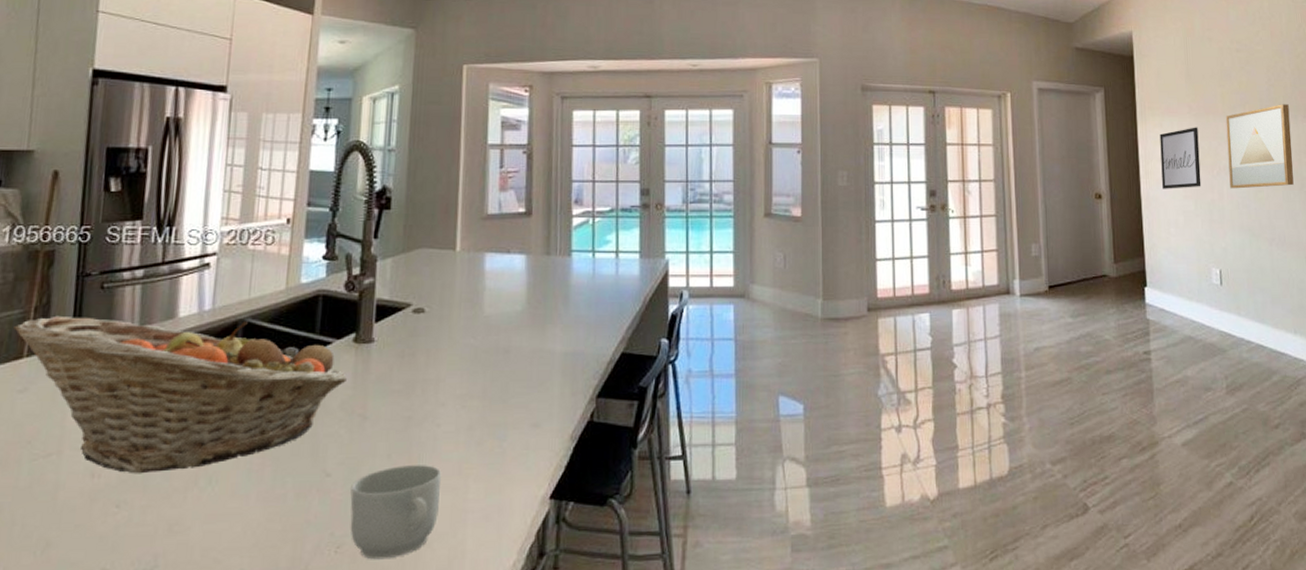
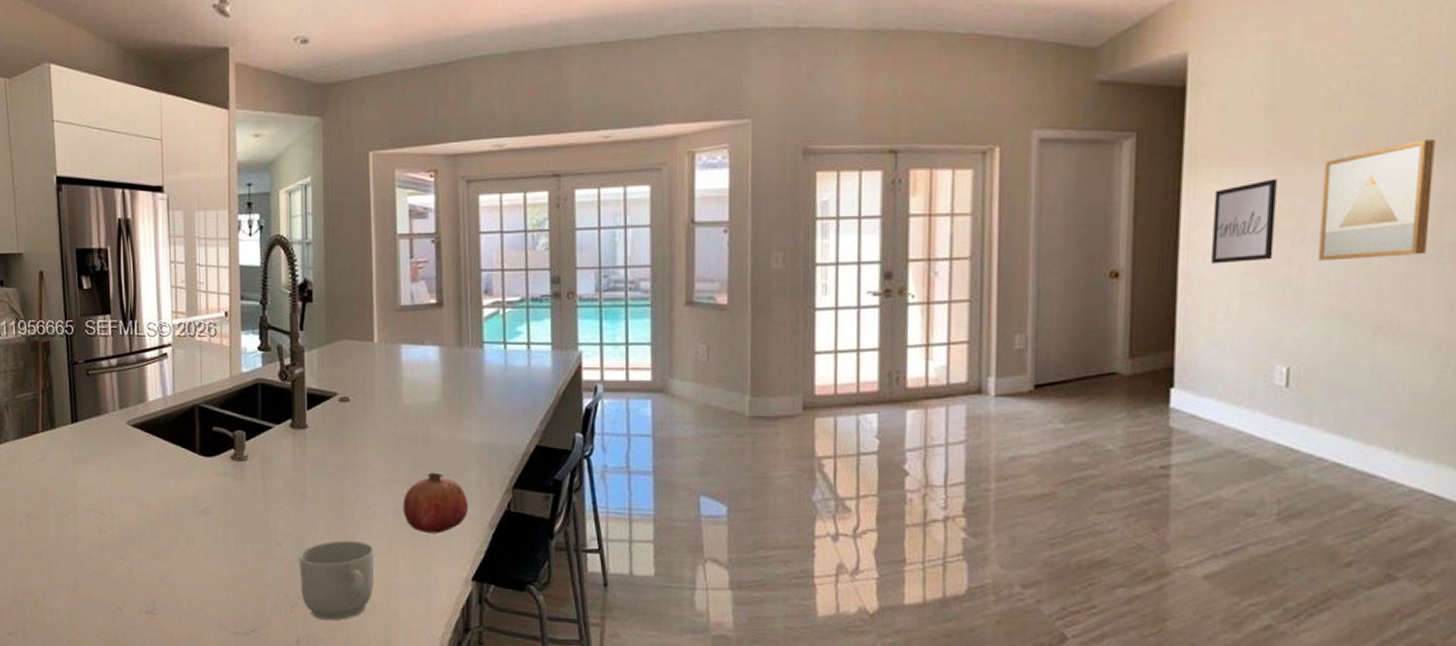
fruit basket: present [14,315,347,474] -> none [29,398,287,533]
fruit: none [477,384,550,451] -> present [403,472,469,534]

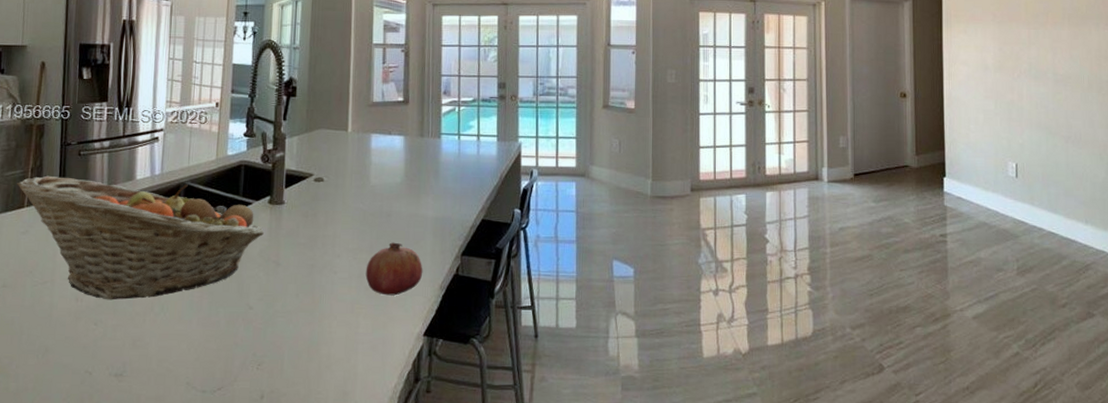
fruit basket: none [29,398,287,533] -> present [17,175,264,300]
mug: present [299,541,375,621] -> none [268,303,338,377]
wall art: present [1211,179,1277,264] -> none [964,33,1002,90]
wall art: present [1318,139,1435,261] -> none [1028,12,1093,91]

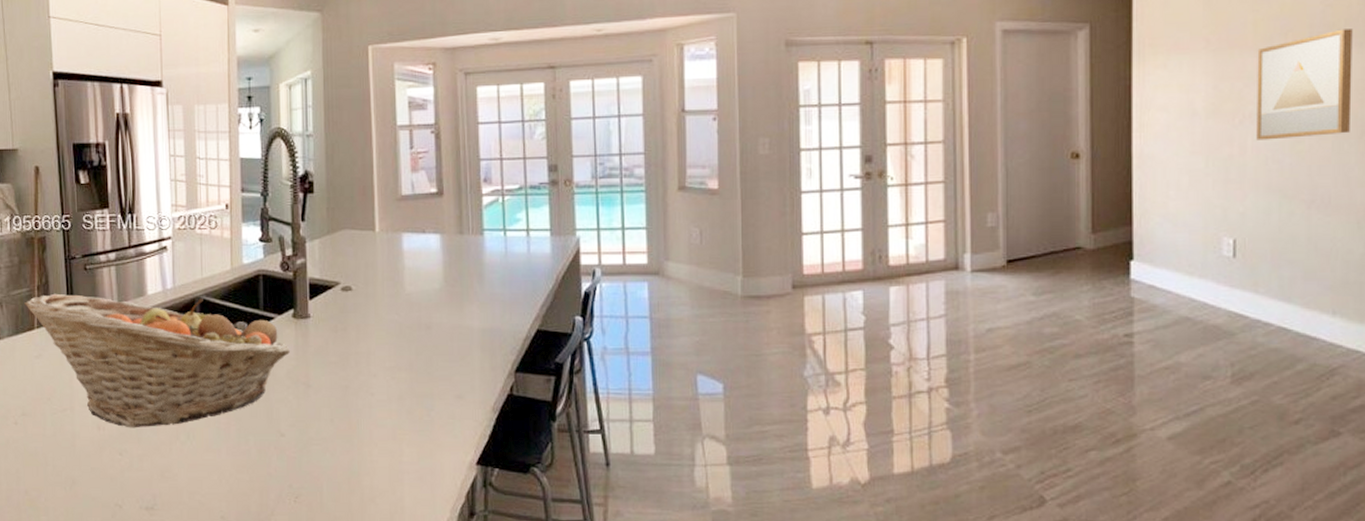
fruit: present [365,242,423,296] -> none [406,358,472,420]
wall art: none [1028,12,1093,91] -> present [1256,29,1353,140]

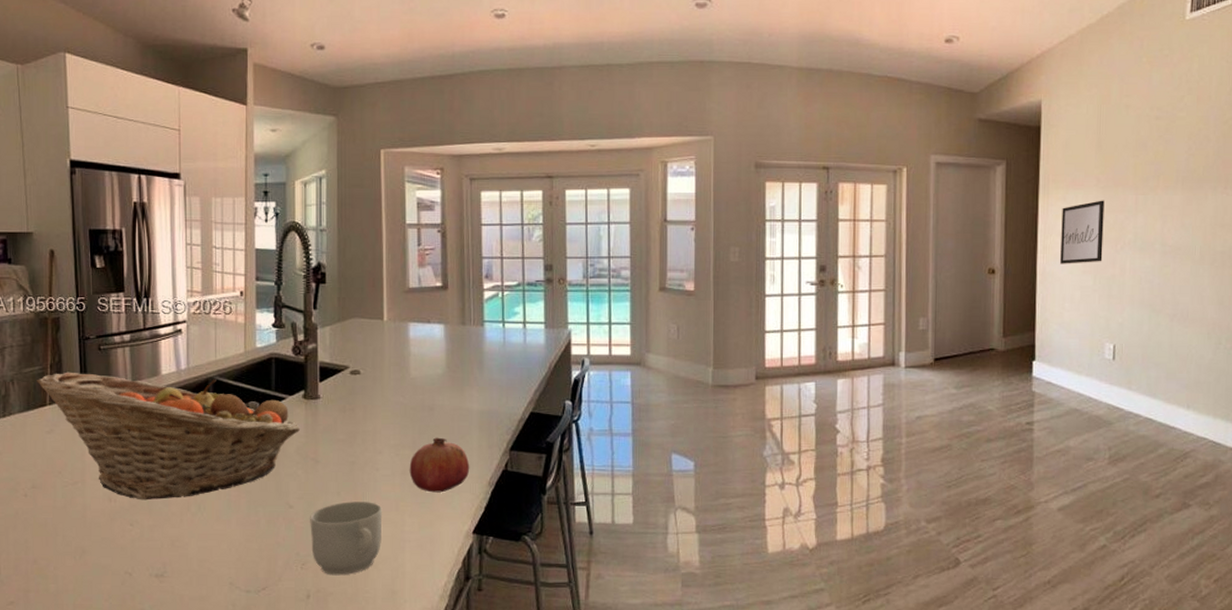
mug: none [302,429,379,510] -> present [310,501,383,576]
fruit: none [406,358,472,420] -> present [409,437,470,493]
wall art: none [1162,65,1217,144] -> present [1060,200,1105,264]
wall art: present [1256,29,1353,140] -> none [1133,175,1209,264]

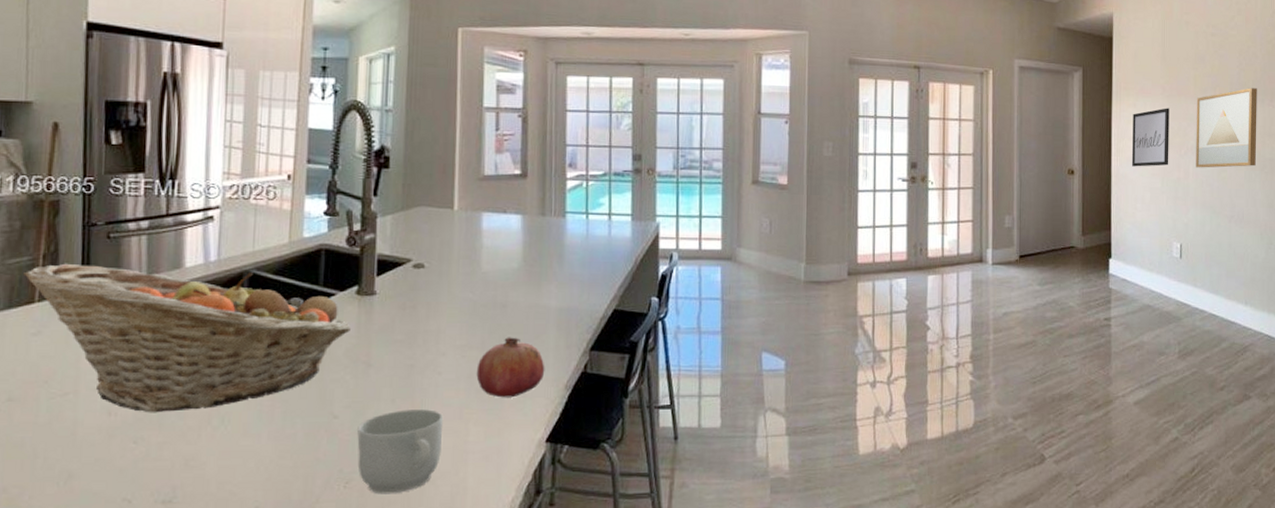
wall art: none [1133,175,1209,264] -> present [1196,88,1257,168]

